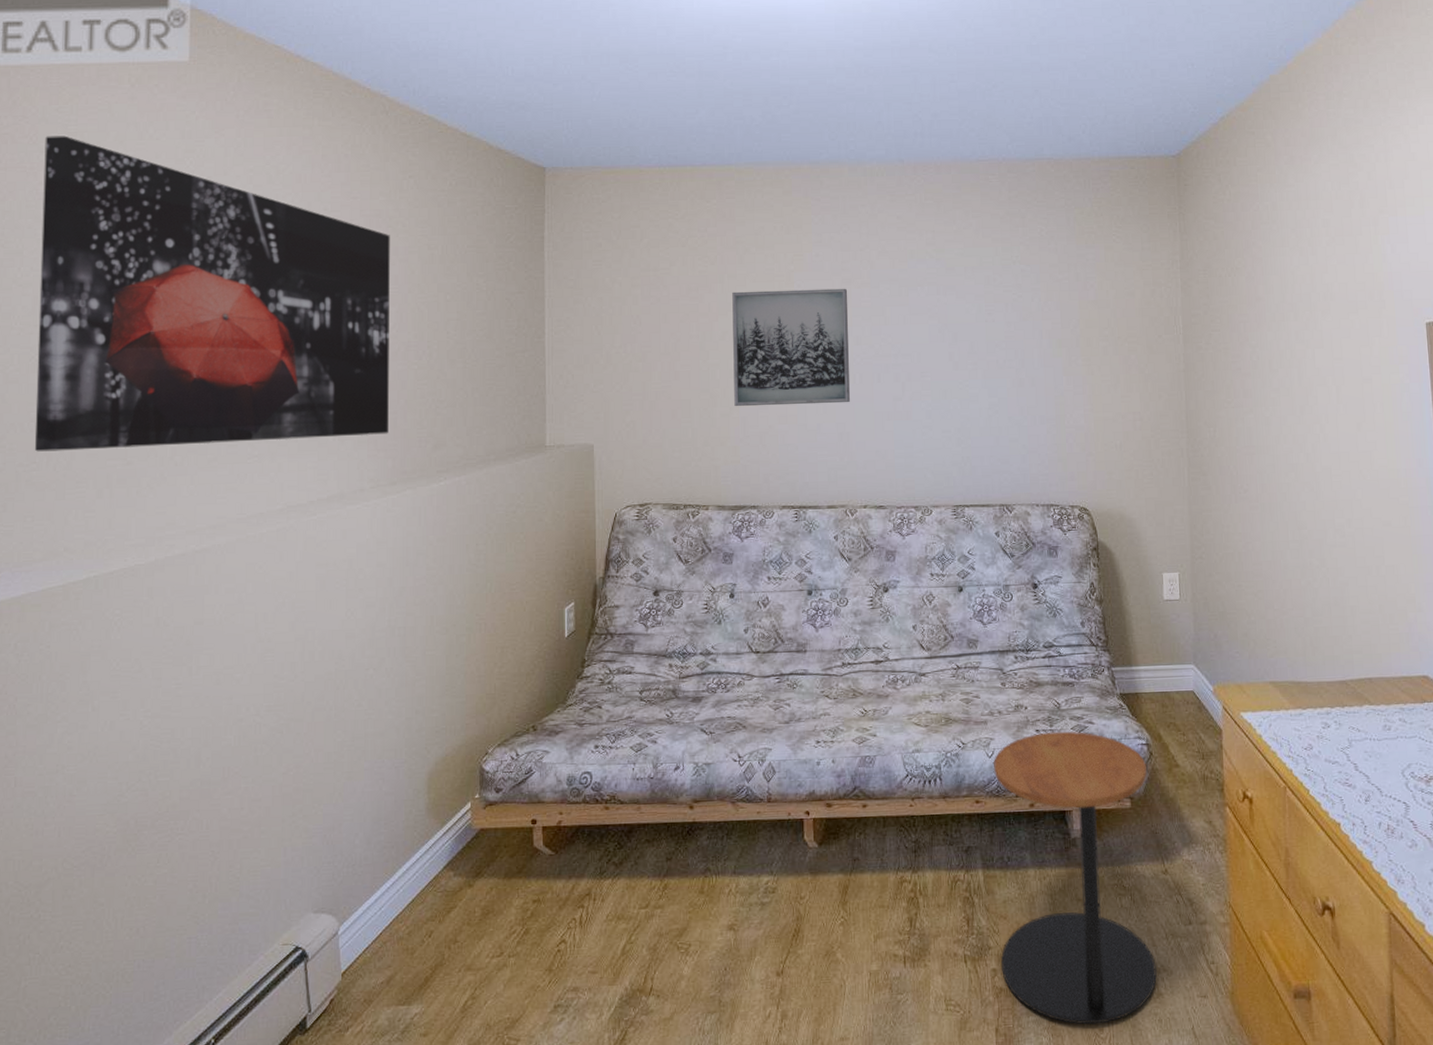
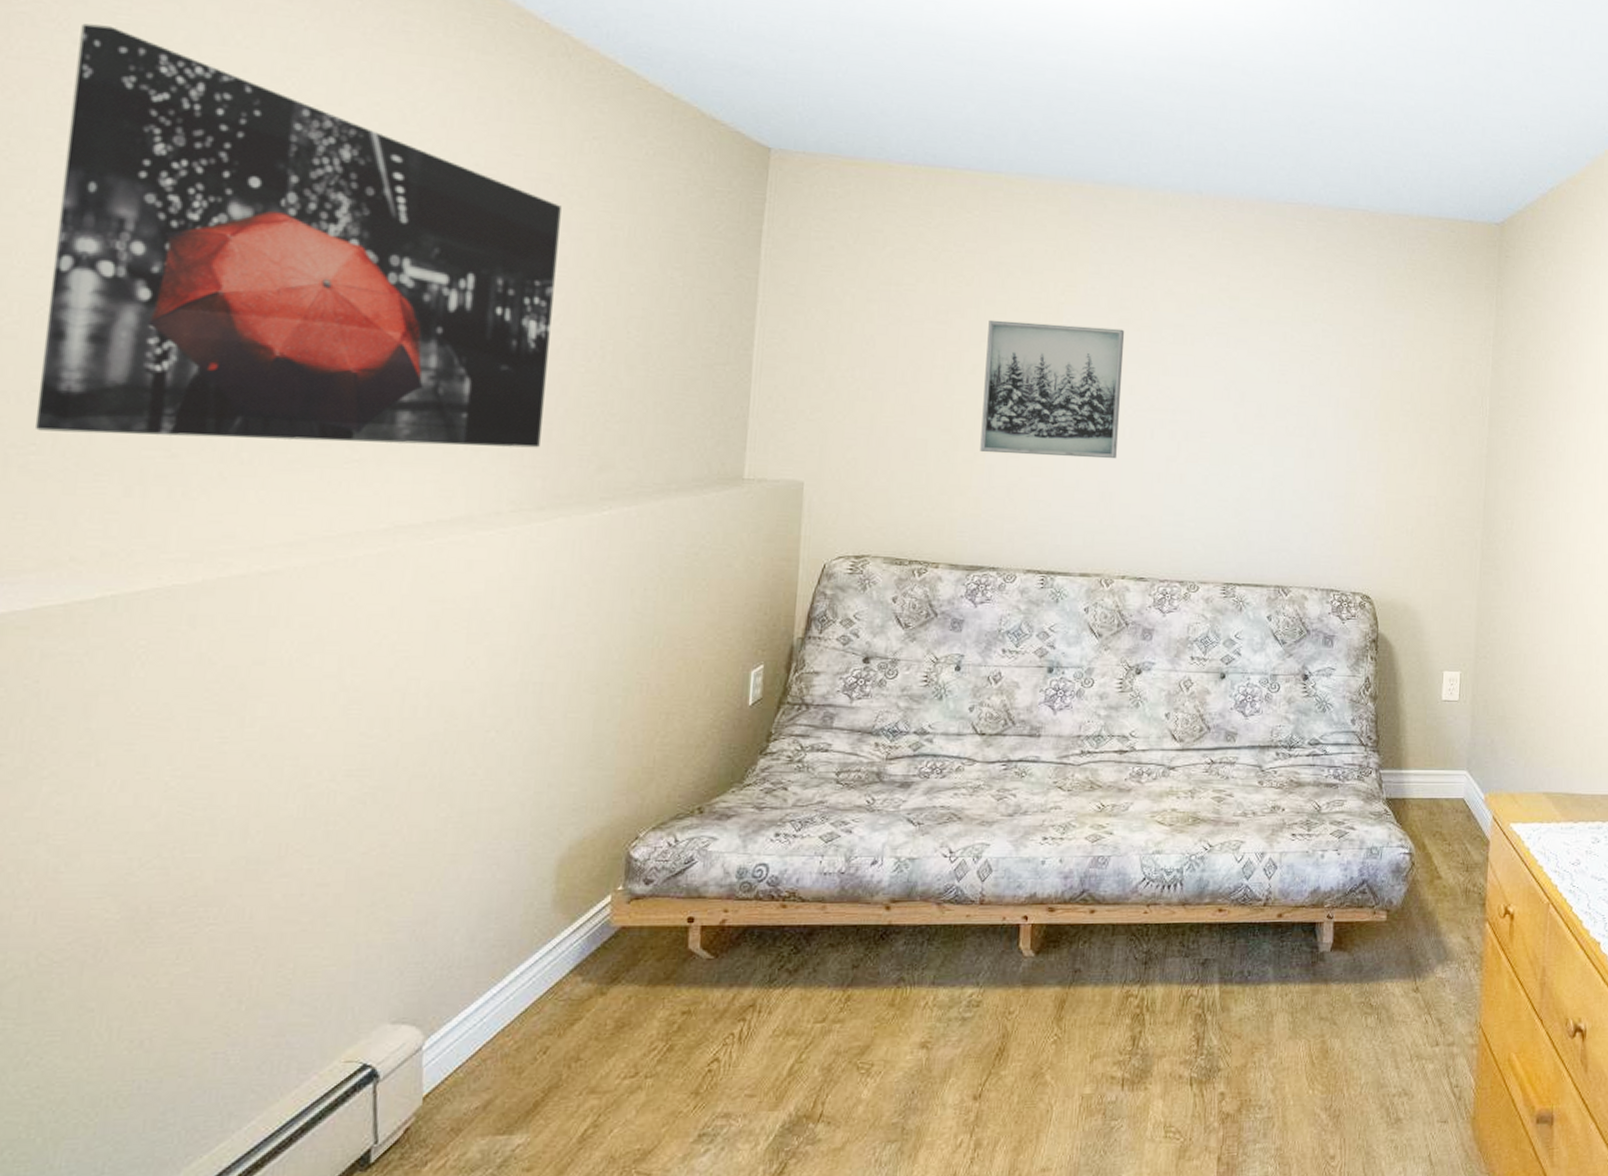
side table: present [994,731,1157,1025] -> none [1230,836,1407,1153]

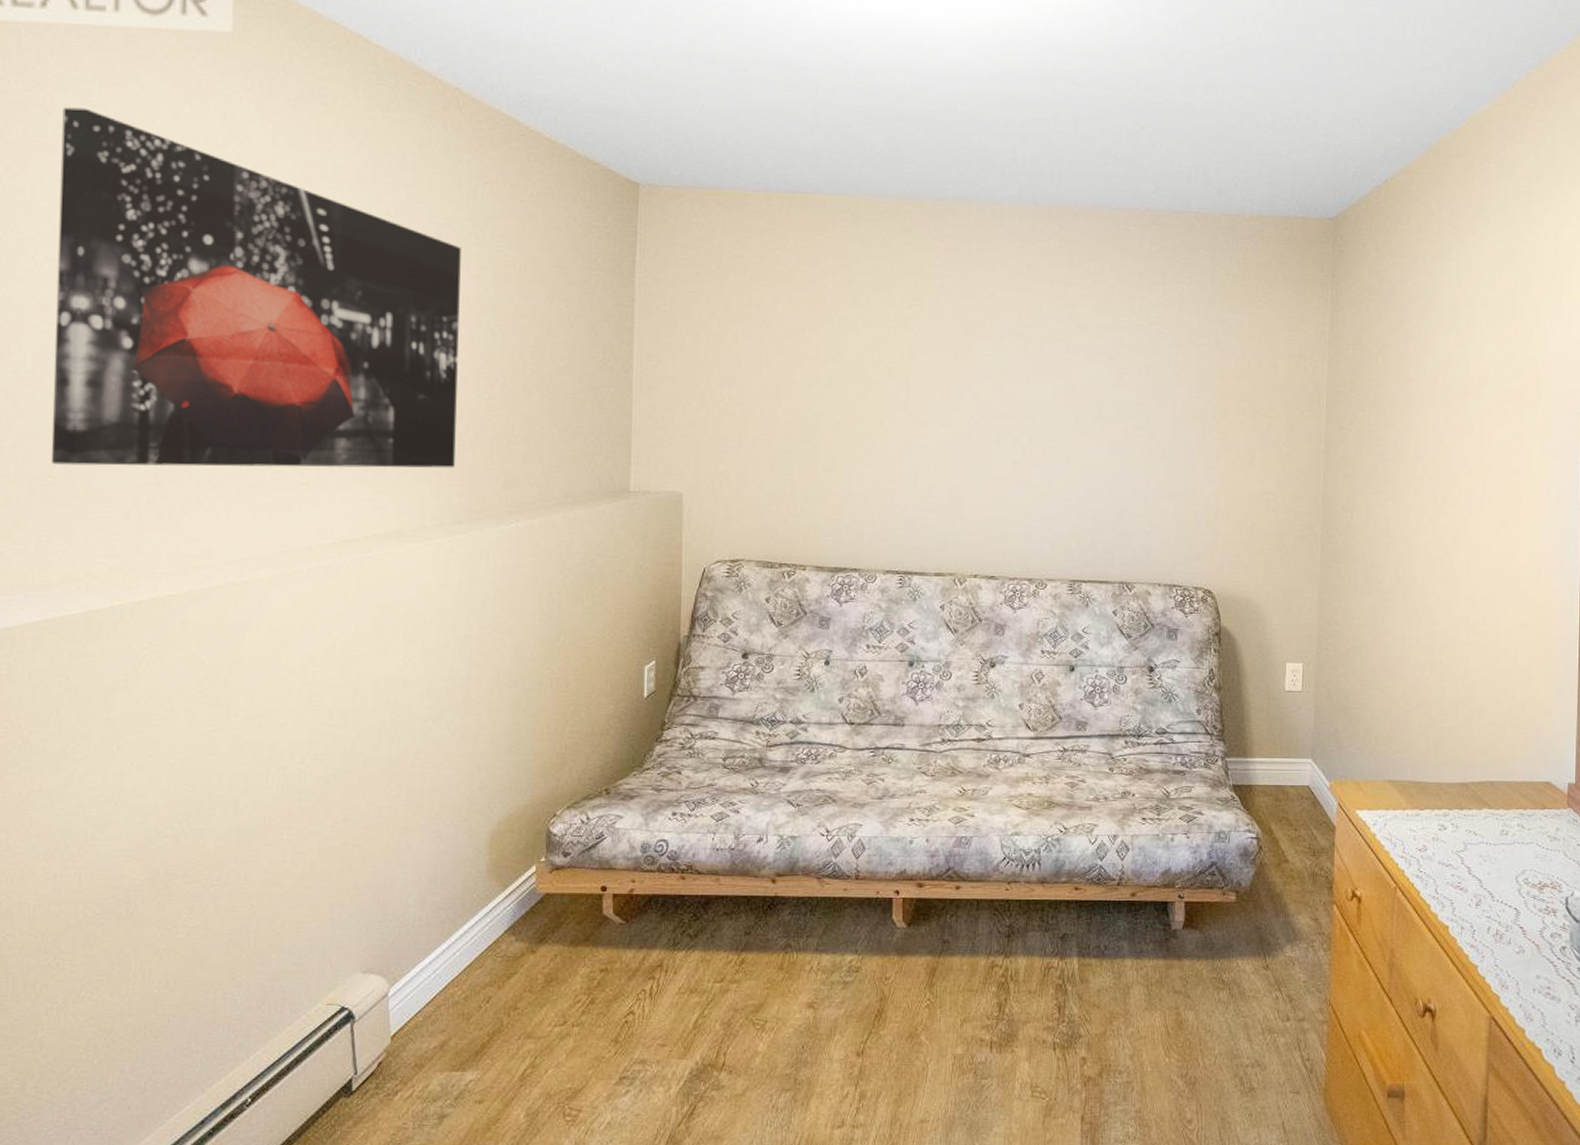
wall art: present [980,319,1125,459] -> none [839,335,969,464]

